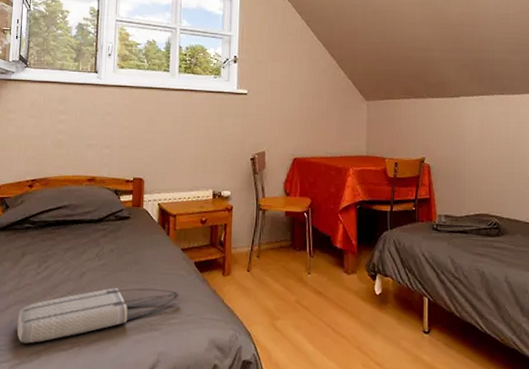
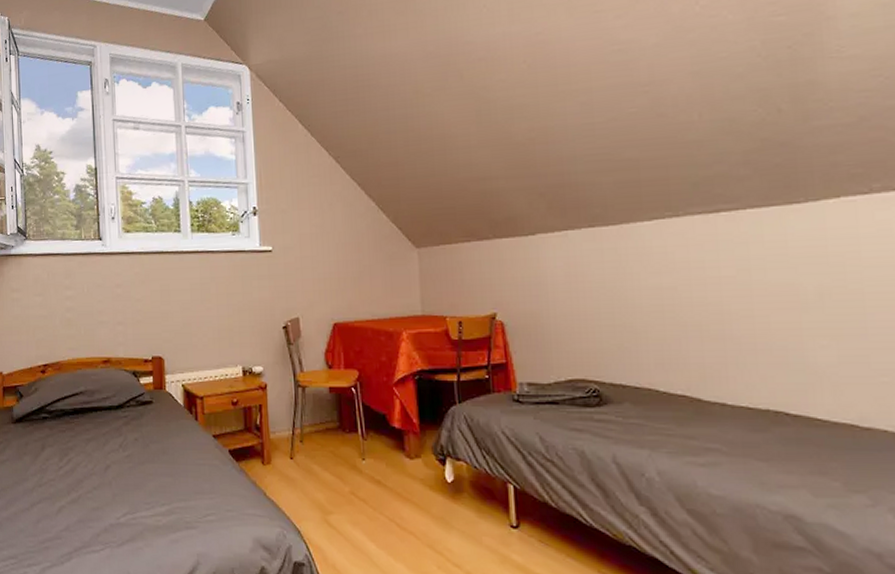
tote bag: present [17,288,179,344] -> none [43,481,215,545]

